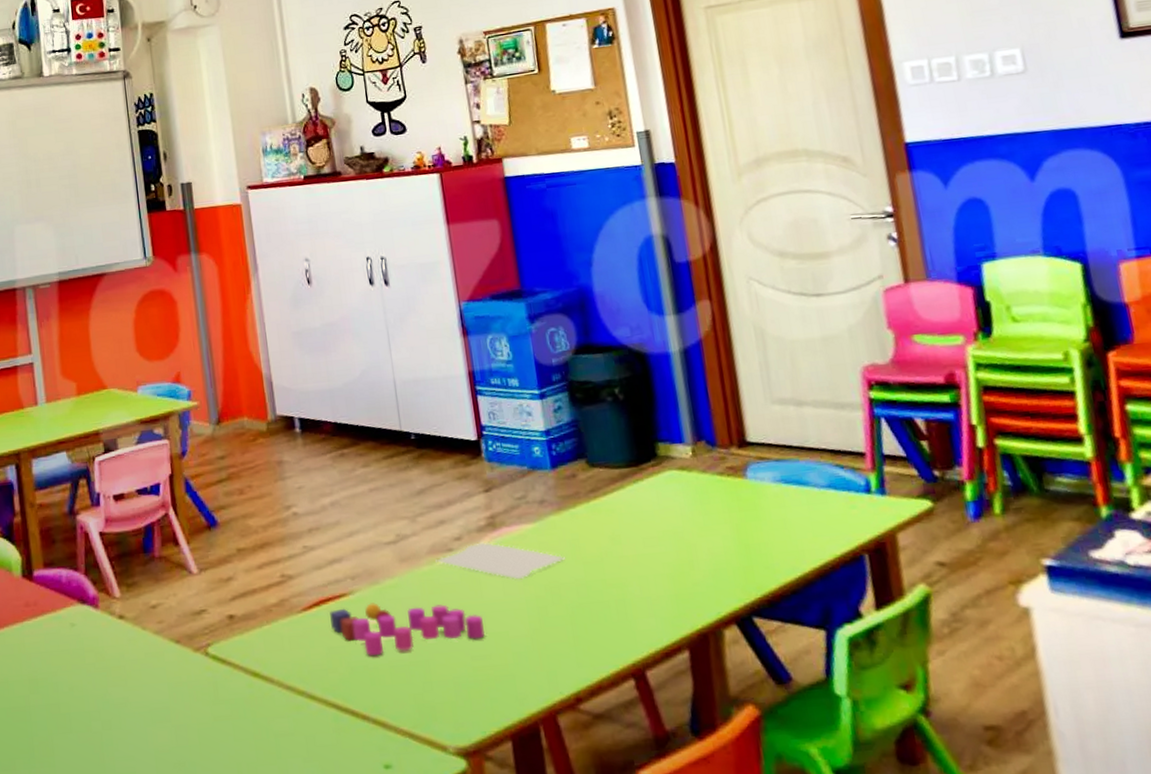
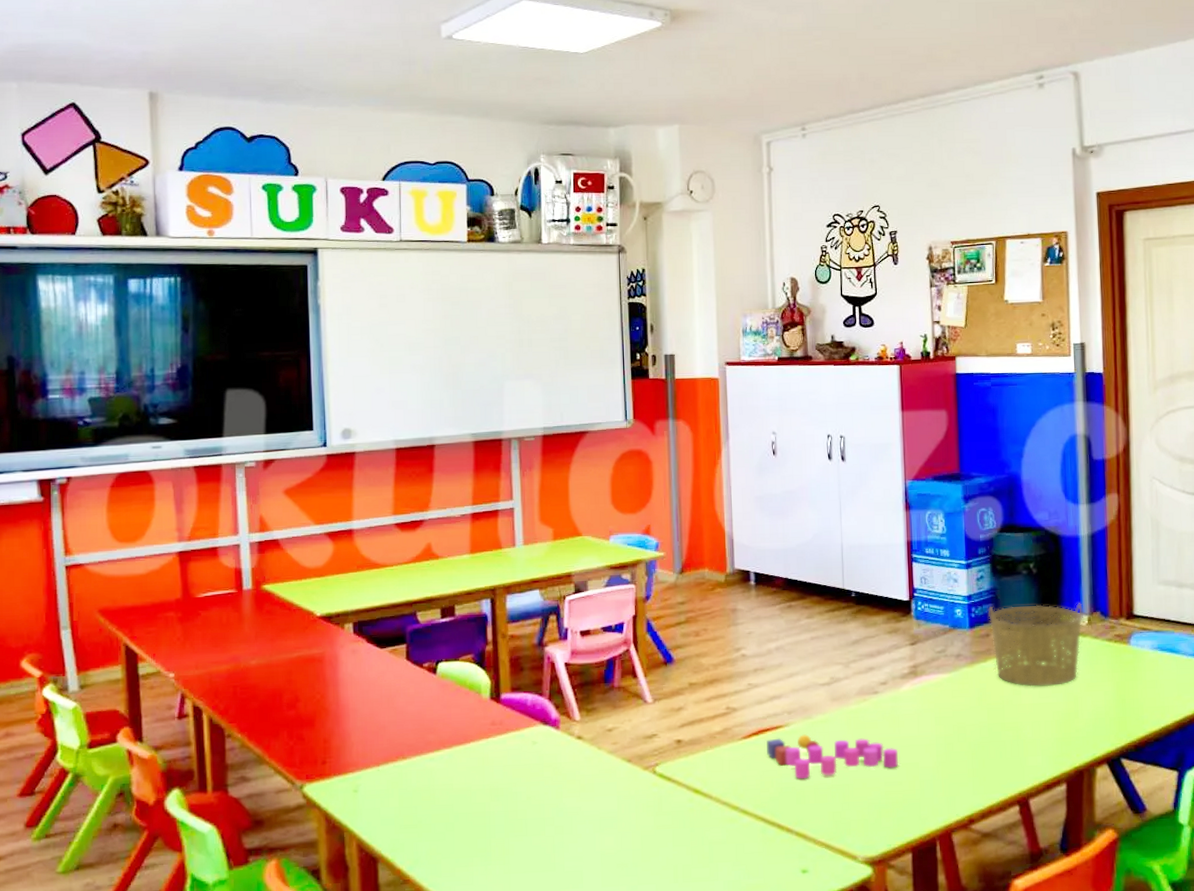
paper sheet: present [435,542,565,580] -> none [863,687,973,720]
basket: none [570,431,688,535] -> present [987,603,1084,687]

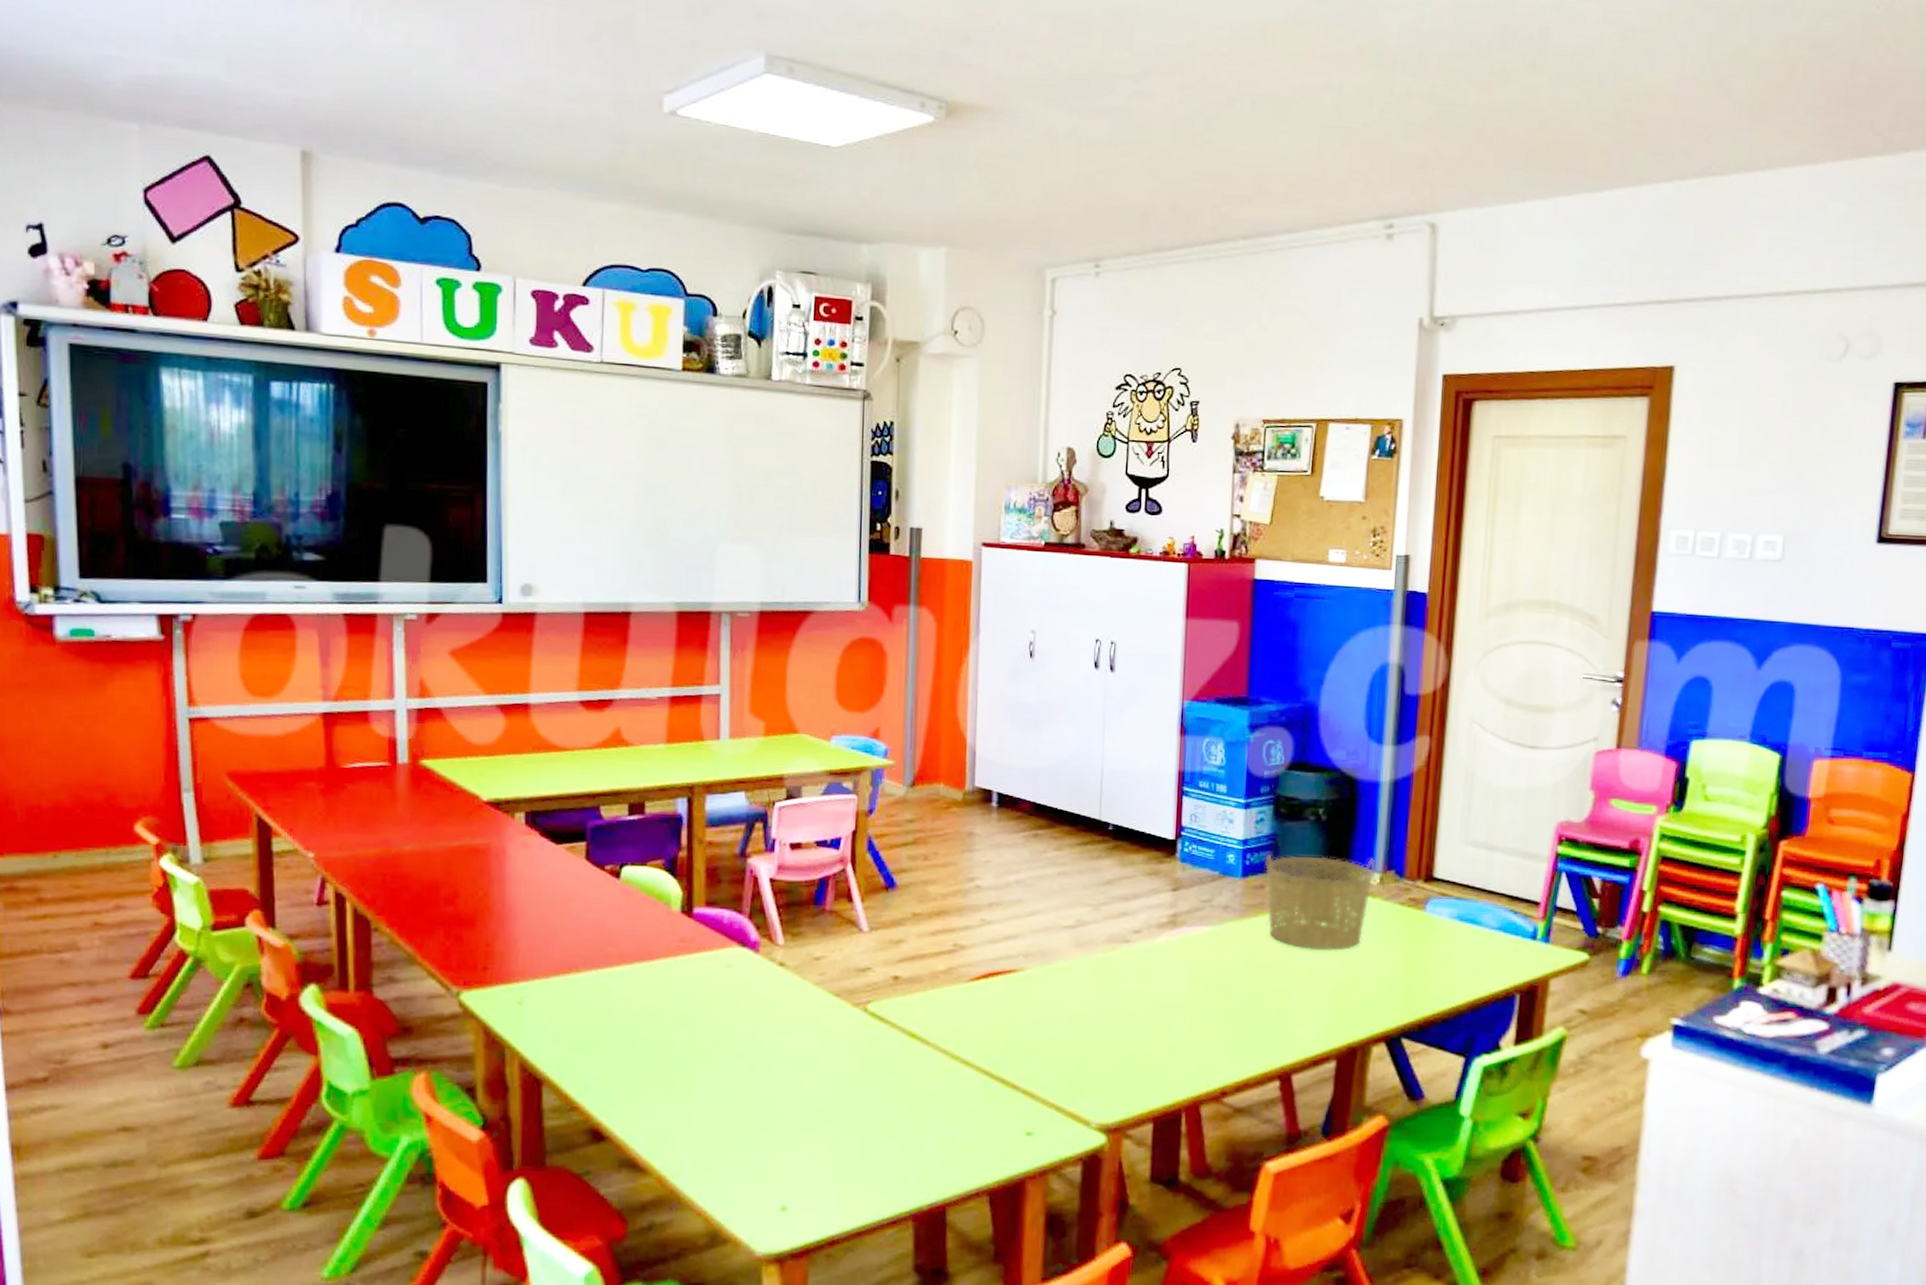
toy blocks: present [766,734,898,779] -> none [996,982,1147,1031]

